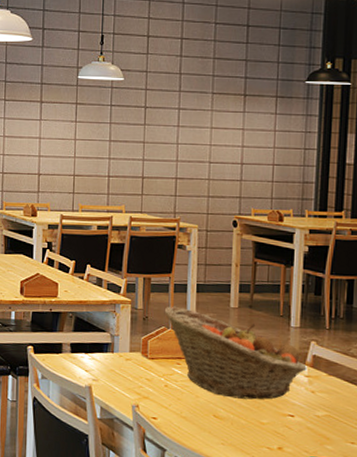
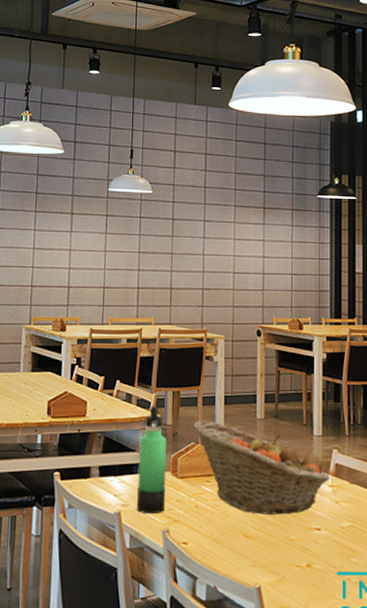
thermos bottle: none [107,290,137,390] -> present [137,406,166,513]

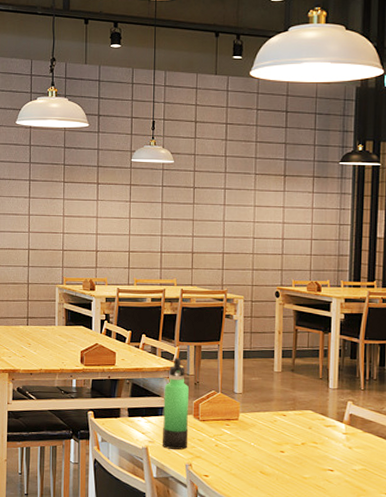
fruit basket: present [193,420,330,515] -> none [214,371,344,456]

